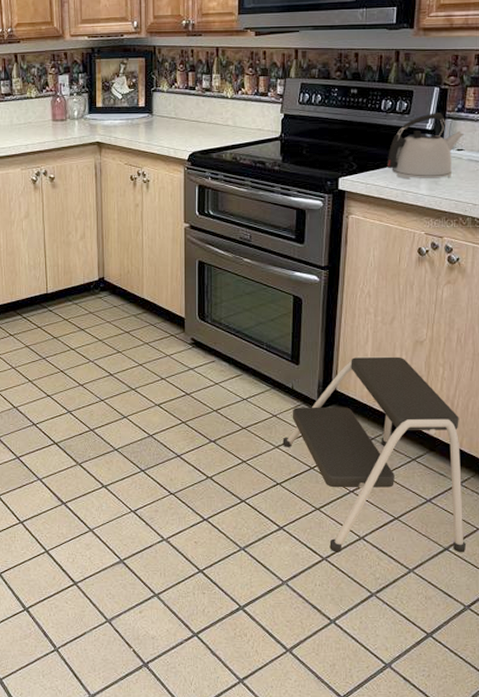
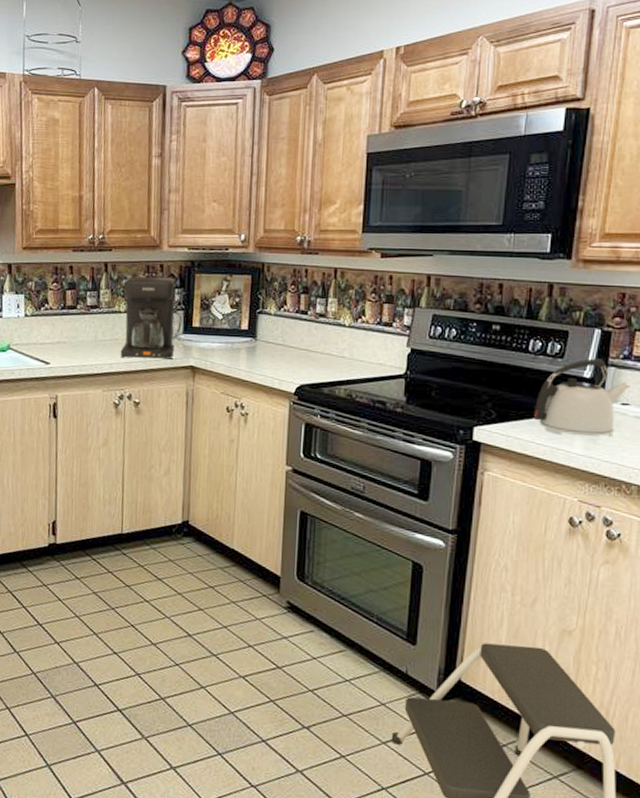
coffee maker: none [34,63,82,139] -> present [120,277,175,359]

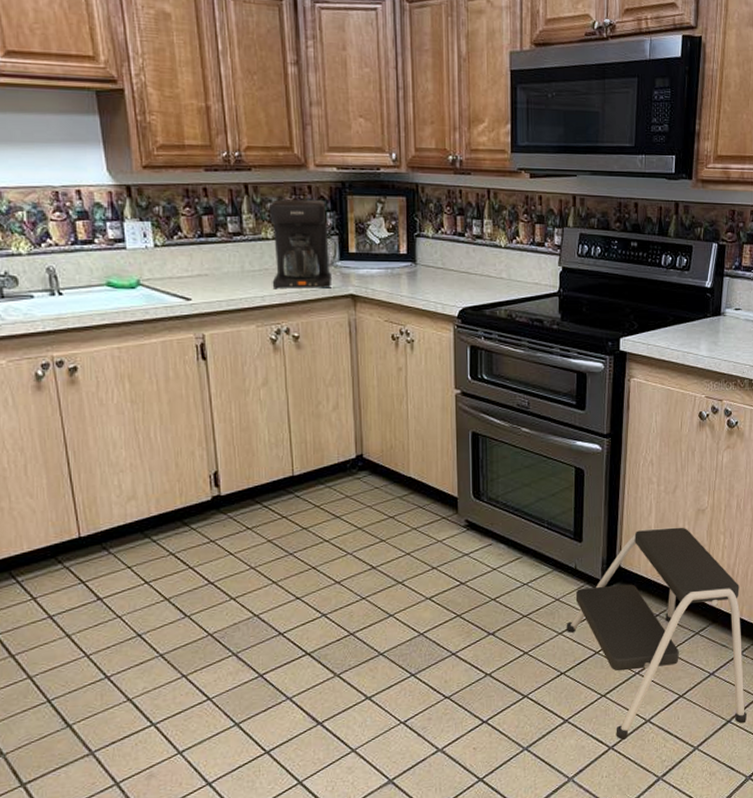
kettle: present [533,358,630,437] -> none [667,270,741,340]

